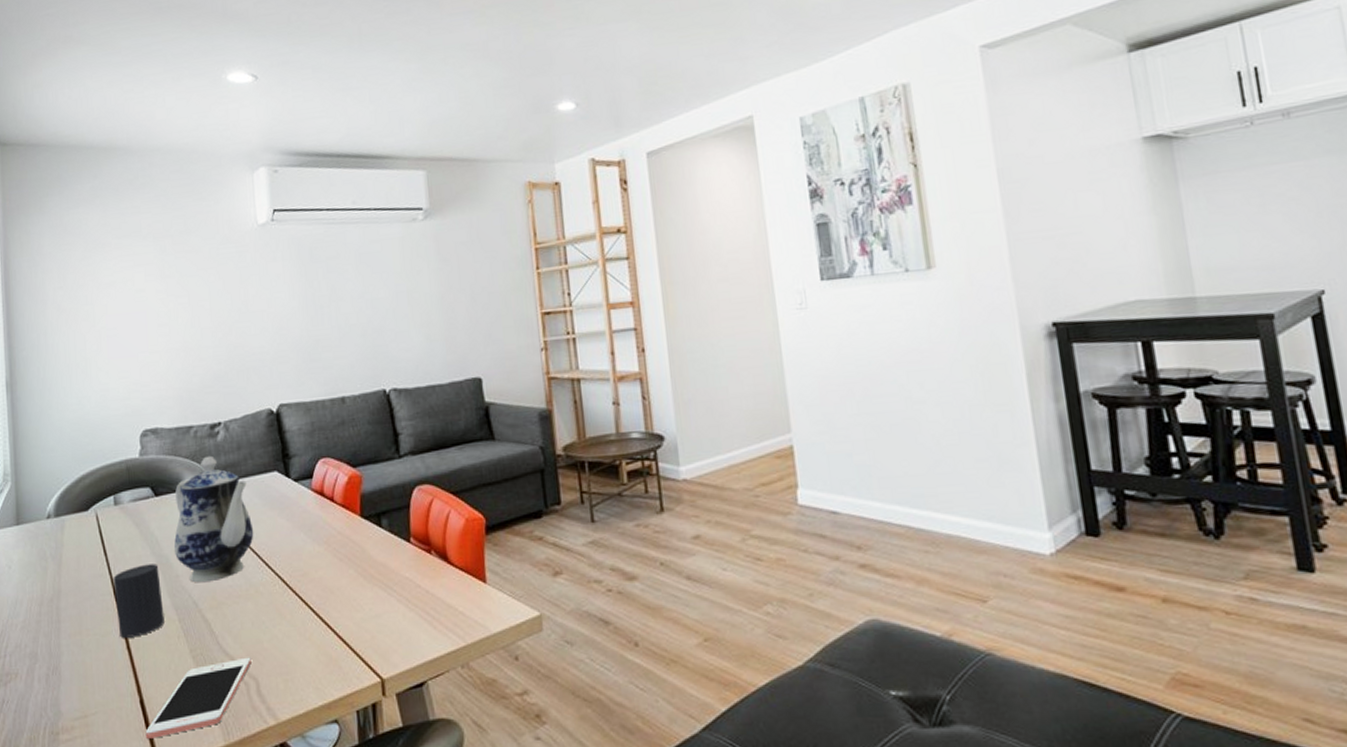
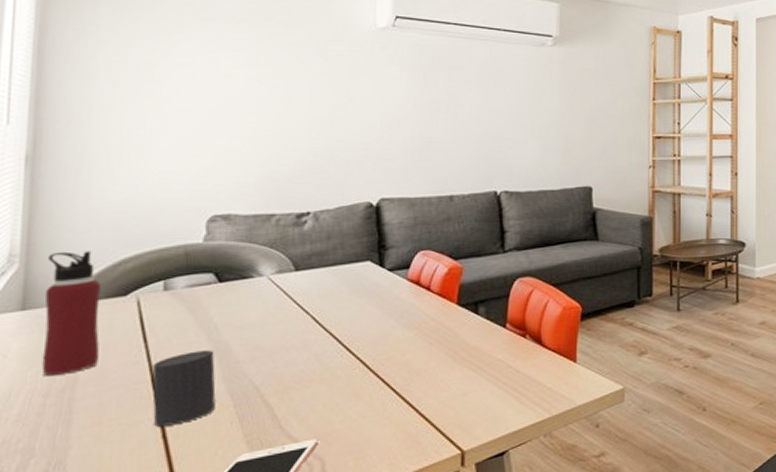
water bottle: none [29,468,74,586] -> present [41,250,101,376]
teapot: present [174,455,254,583] -> none [237,244,337,368]

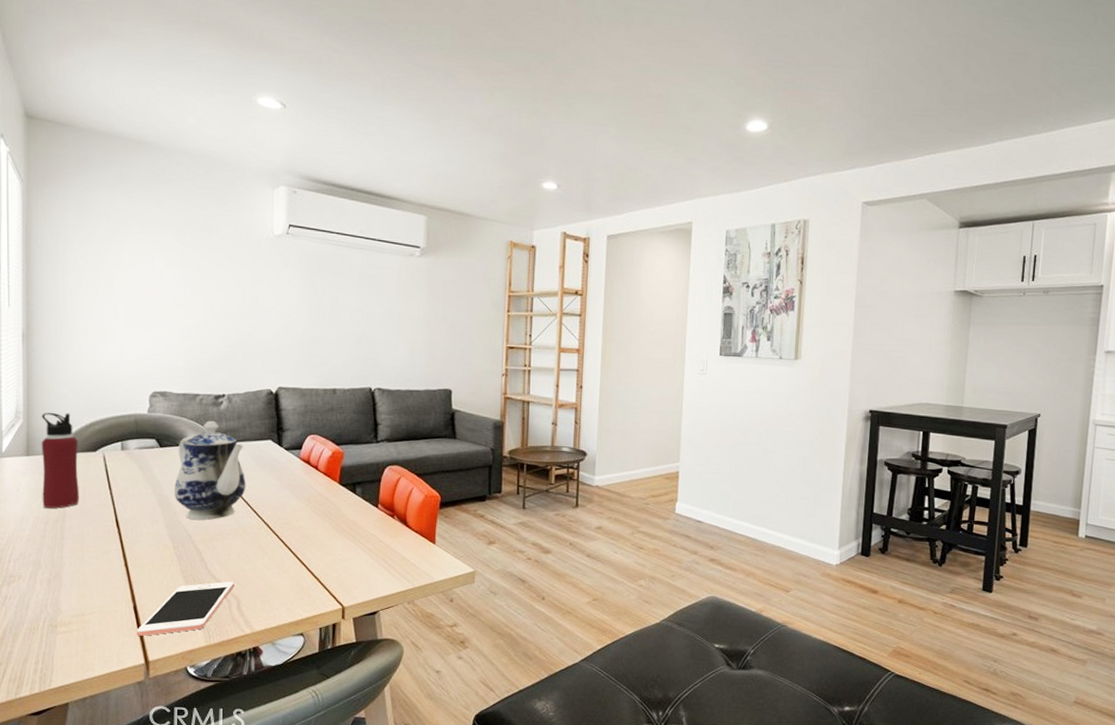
cup: present [152,350,216,427] -> none [116,500,161,557]
teapot: none [237,244,337,368] -> present [174,420,246,520]

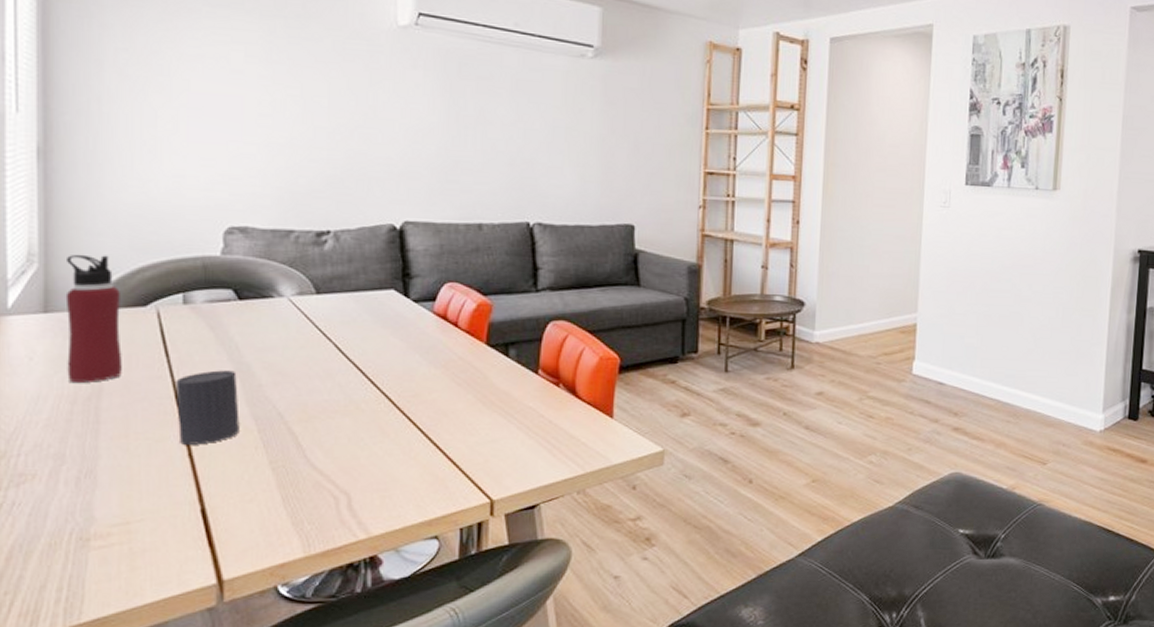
cup: none [116,500,161,557] -> present [175,370,240,445]
cell phone: present [136,581,235,636] -> none [205,472,344,548]
teapot: present [174,420,246,520] -> none [259,264,360,395]

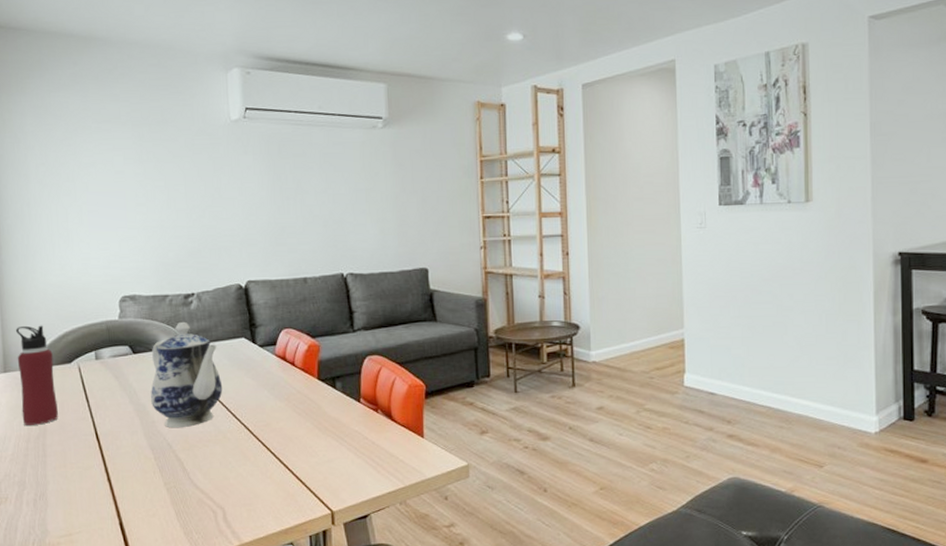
cup: present [175,370,240,445] -> none [94,411,142,471]
teapot: none [259,264,360,395] -> present [151,321,223,428]

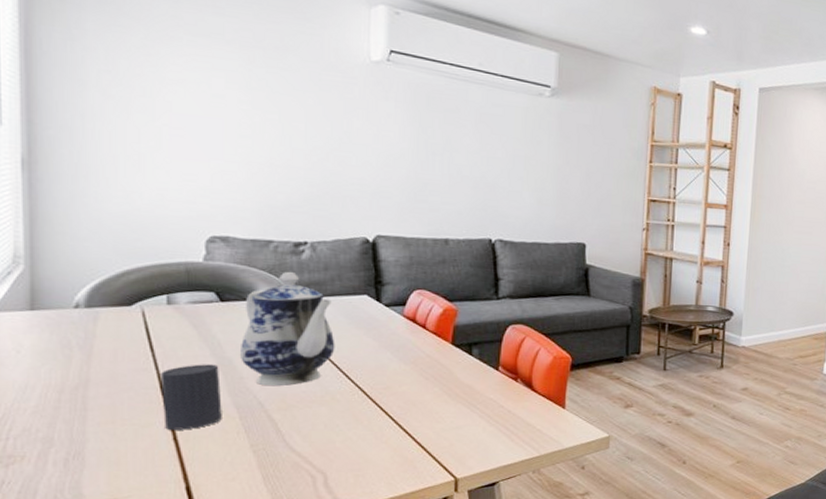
water bottle: present [15,325,58,425] -> none [51,257,108,374]
cup: none [94,411,142,471] -> present [160,364,222,430]

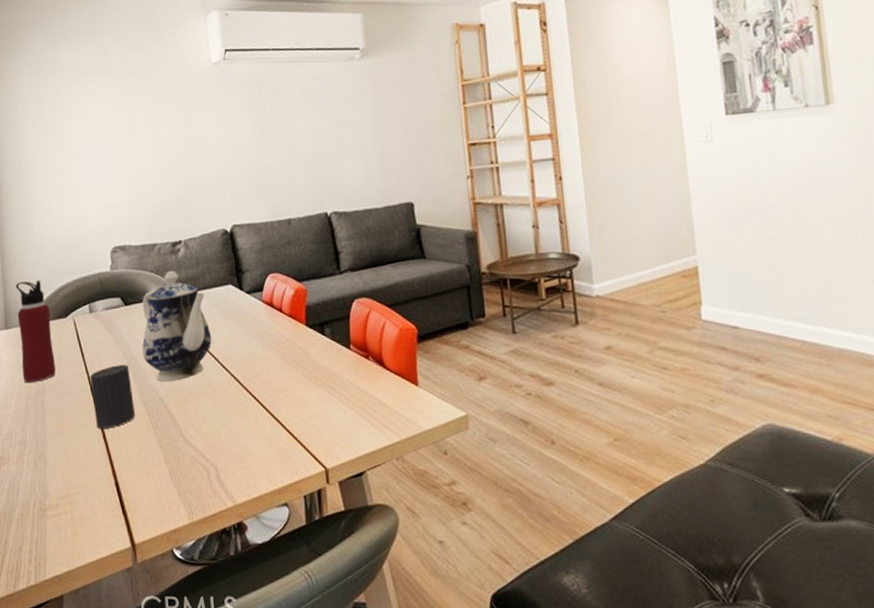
water bottle: none [51,257,108,374] -> present [15,280,56,382]

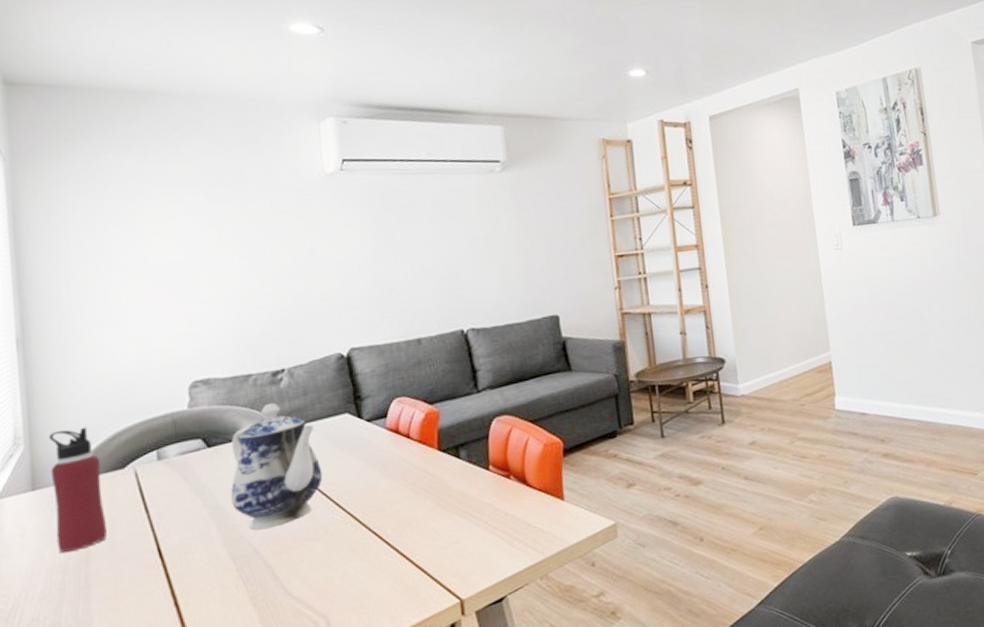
cup: present [90,364,135,429] -> none [156,515,220,595]

